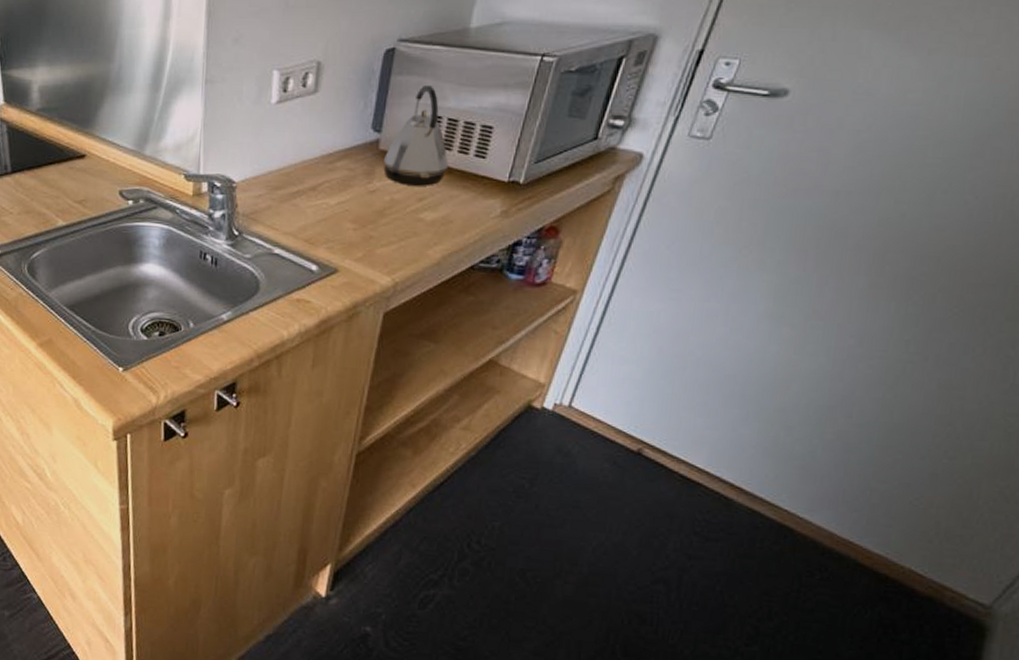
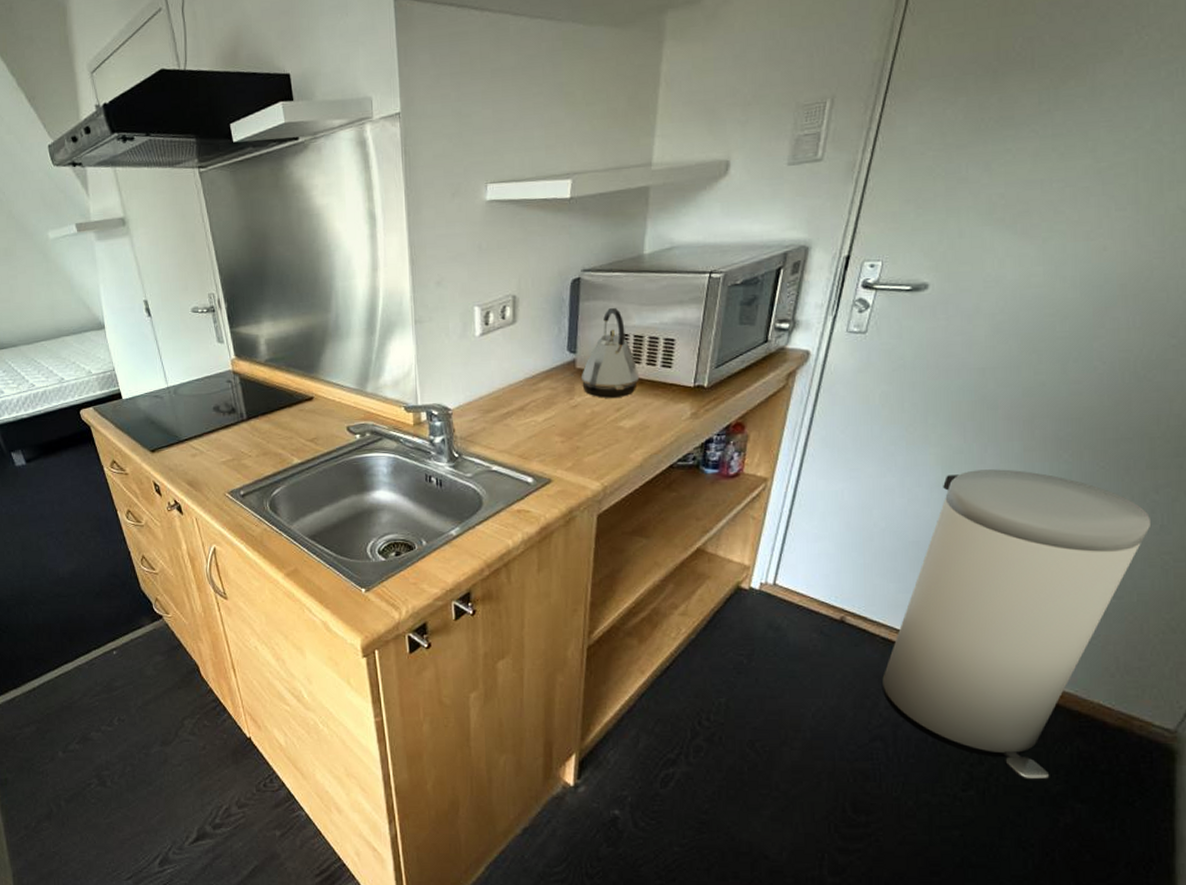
pedal bin: none [673,303,1001,645] -> present [882,469,1150,781]

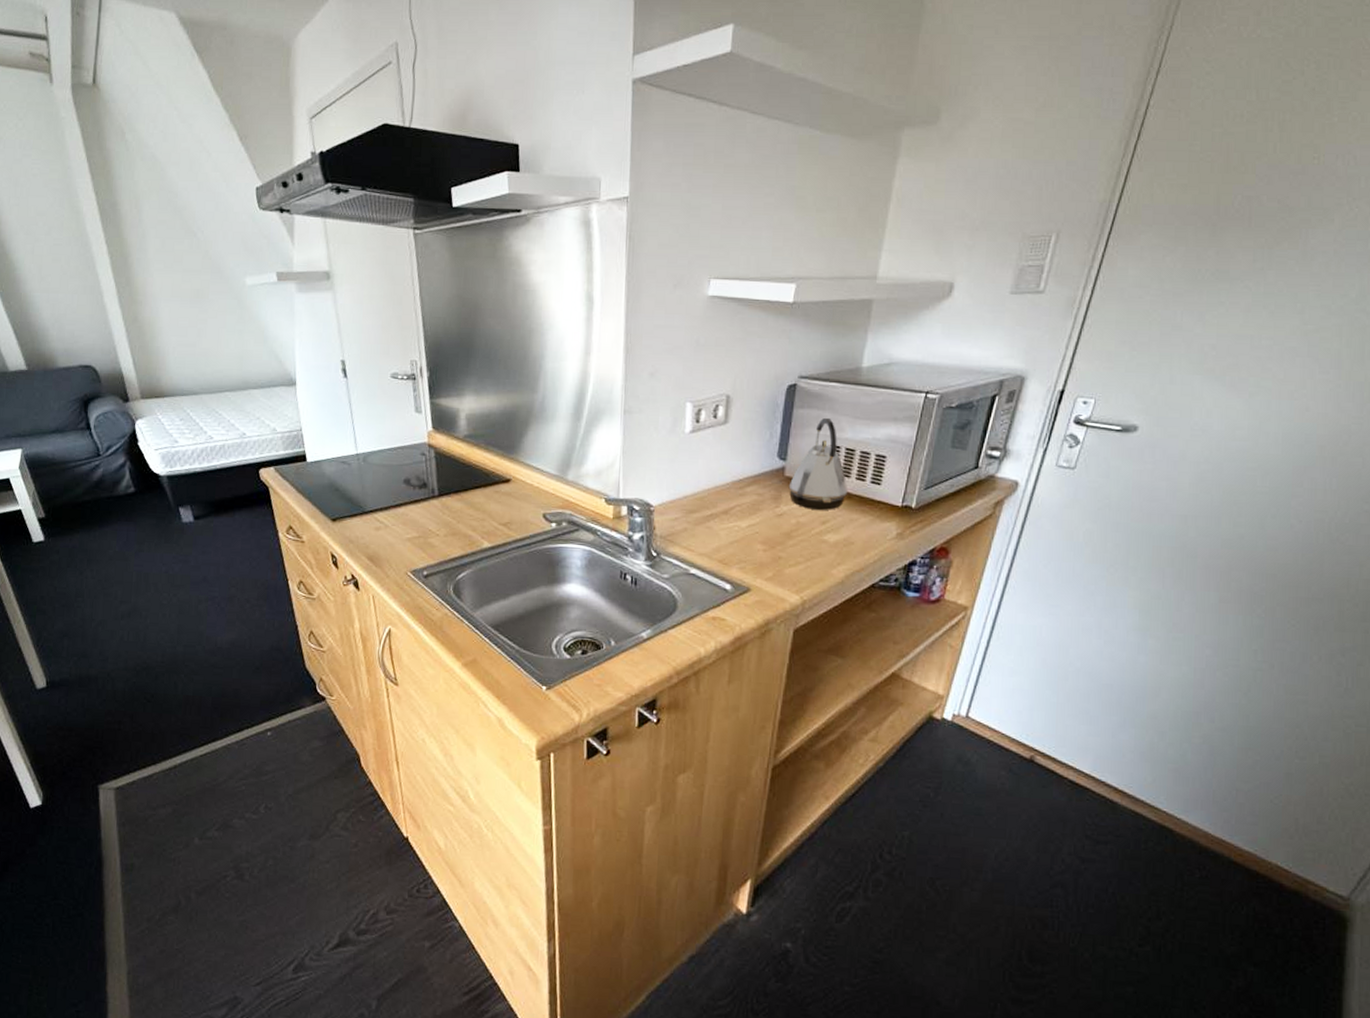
pedal bin: present [882,469,1150,781] -> none [1067,617,1335,941]

